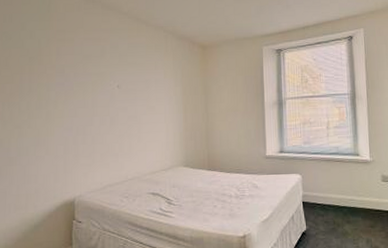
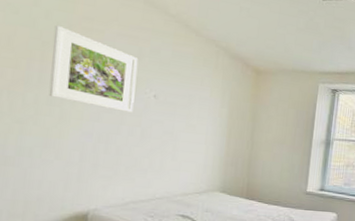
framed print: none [37,41,102,105] -> present [48,24,139,113]

